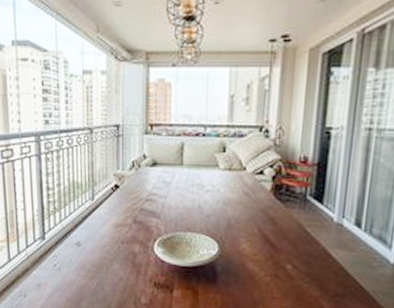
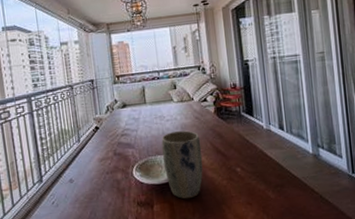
plant pot: none [194,206,246,291] -> present [161,130,203,199]

